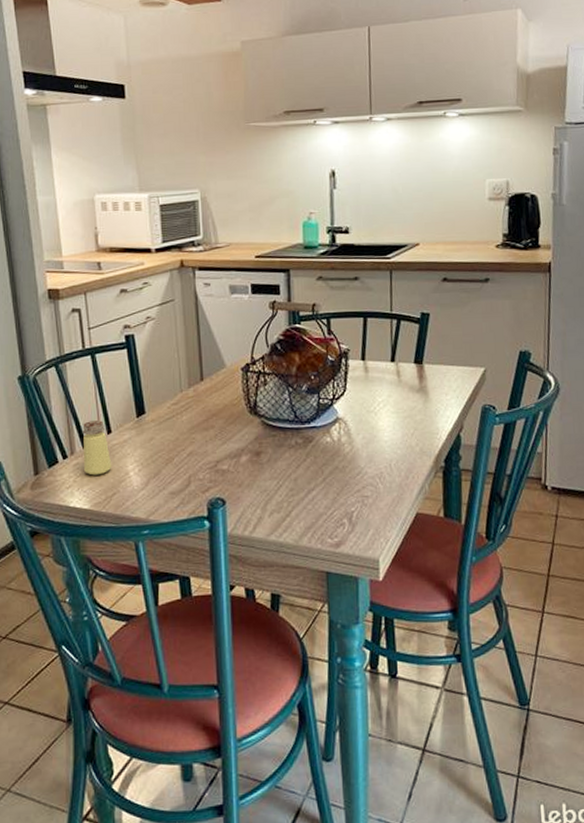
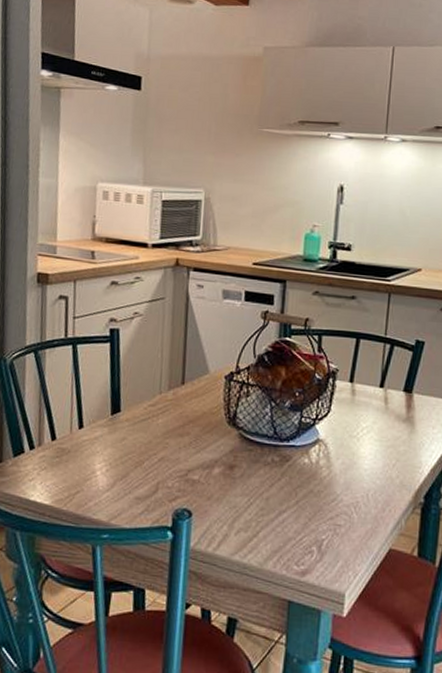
saltshaker: present [82,419,112,476] -> none [50,412,80,471]

